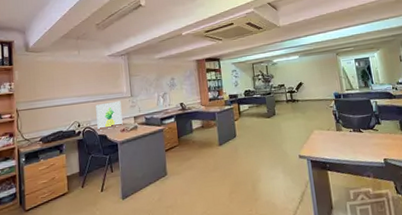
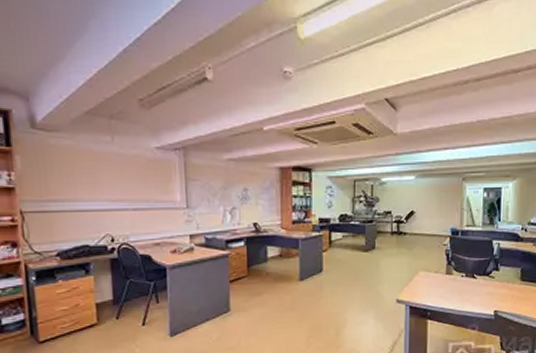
wall art: present [96,101,123,131] -> none [136,212,174,250]

